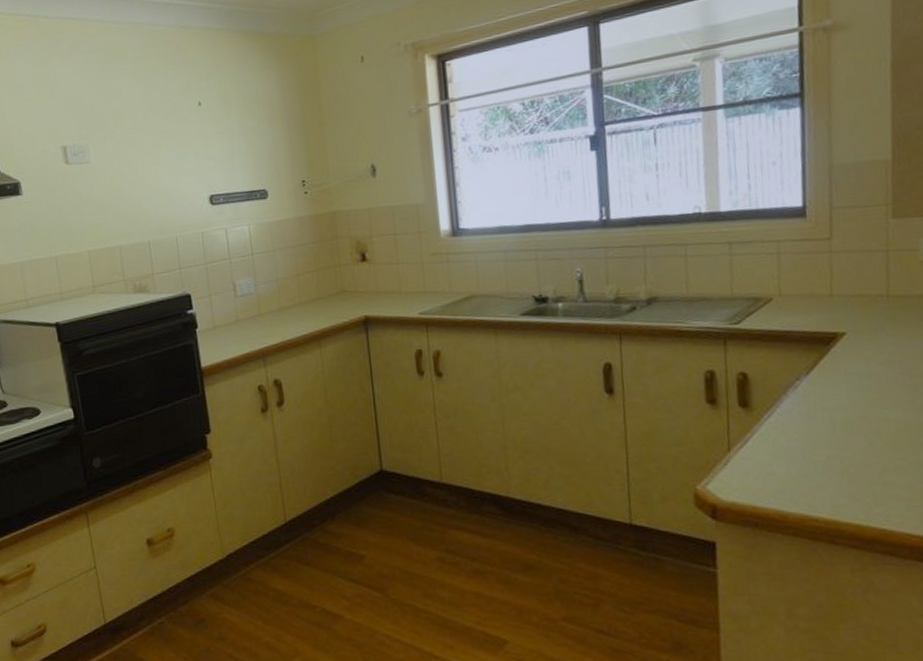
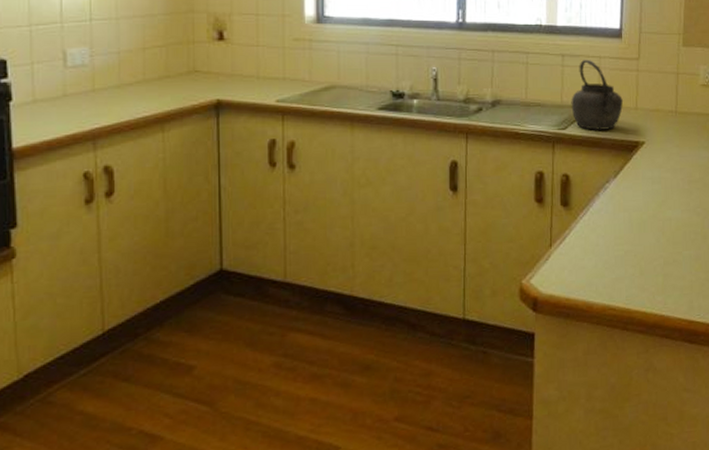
kettle: none [743,244,814,323] -> present [571,59,624,130]

